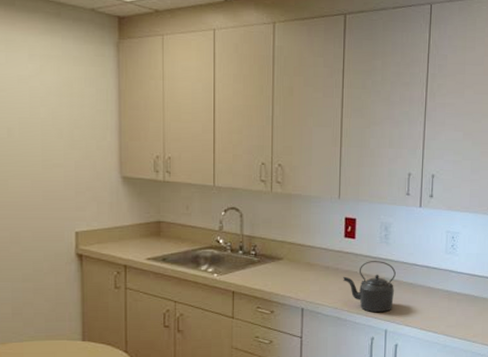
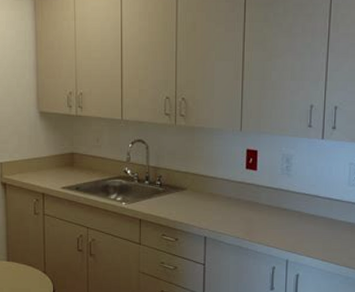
kettle: present [343,261,396,312] -> none [245,192,297,242]

